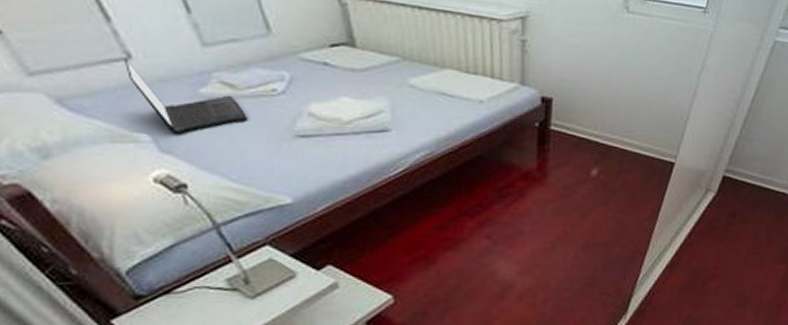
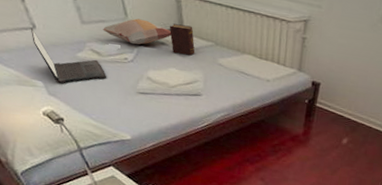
decorative pillow: none [235,32,338,70] -> present [103,18,172,45]
diary: none [333,35,375,78] -> present [169,23,195,56]

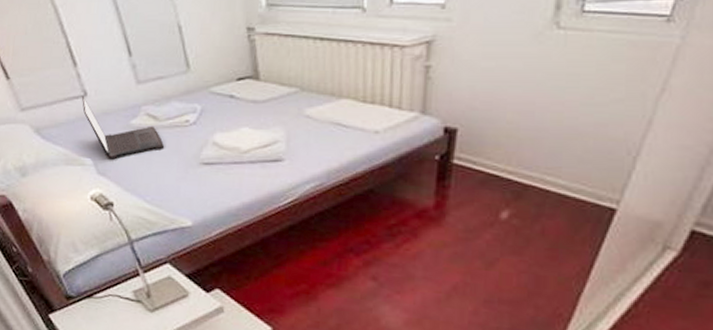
decorative pillow: present [103,18,172,45] -> none [161,69,244,102]
diary: present [169,23,195,56] -> none [240,70,274,109]

